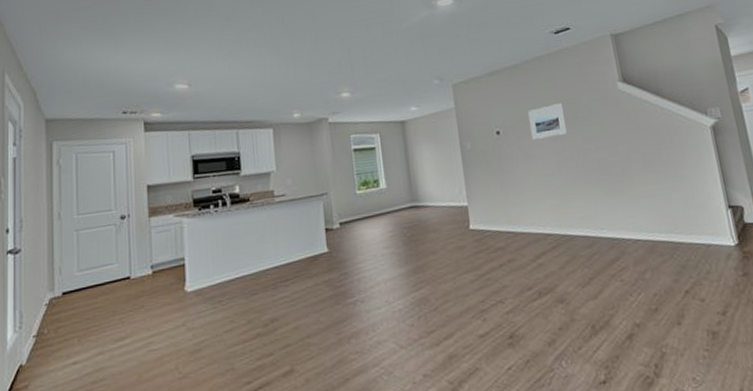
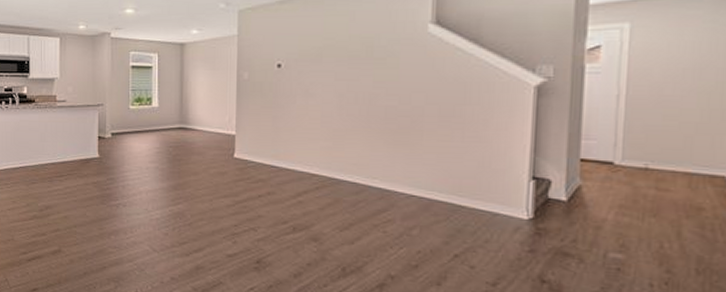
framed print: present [528,103,568,140] -> none [316,41,358,77]

